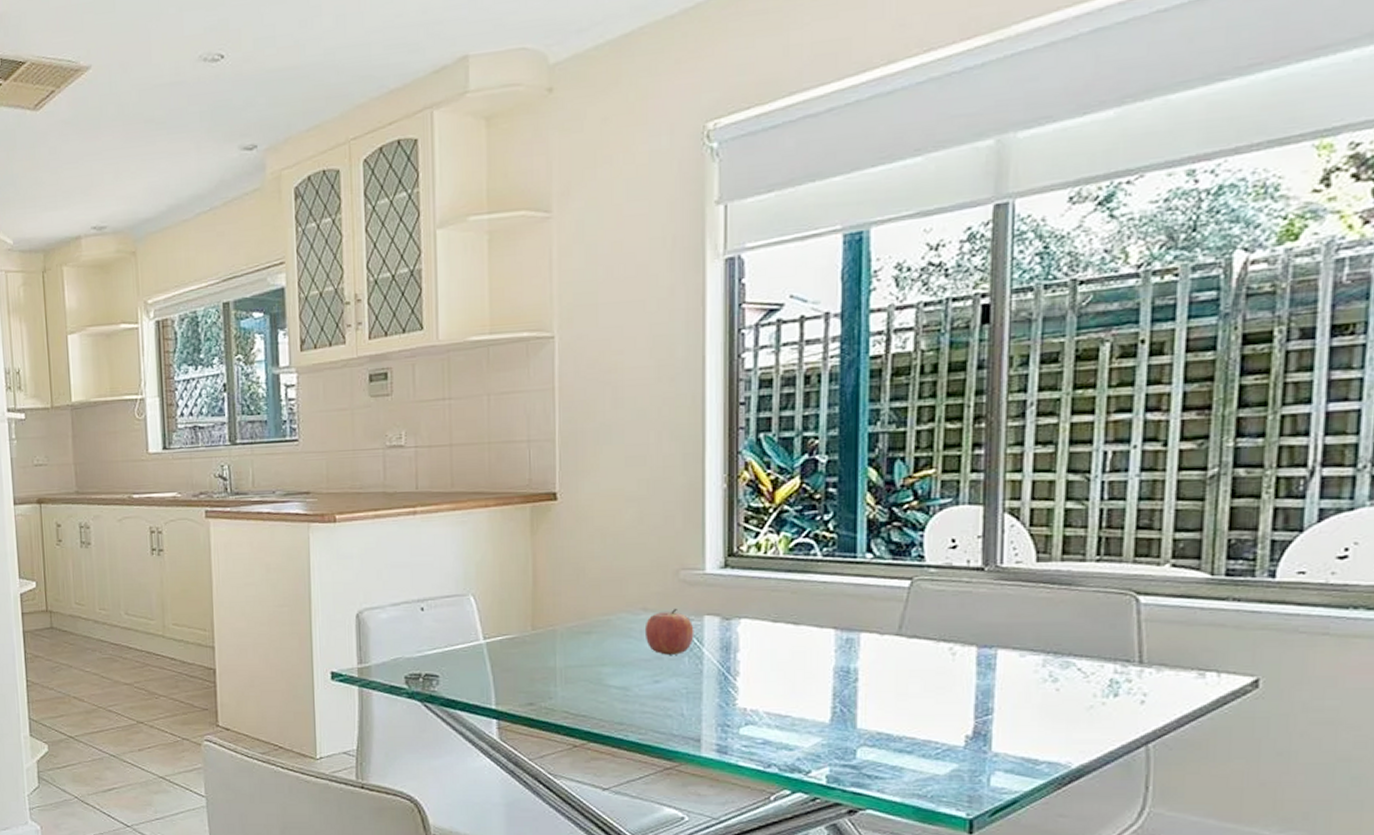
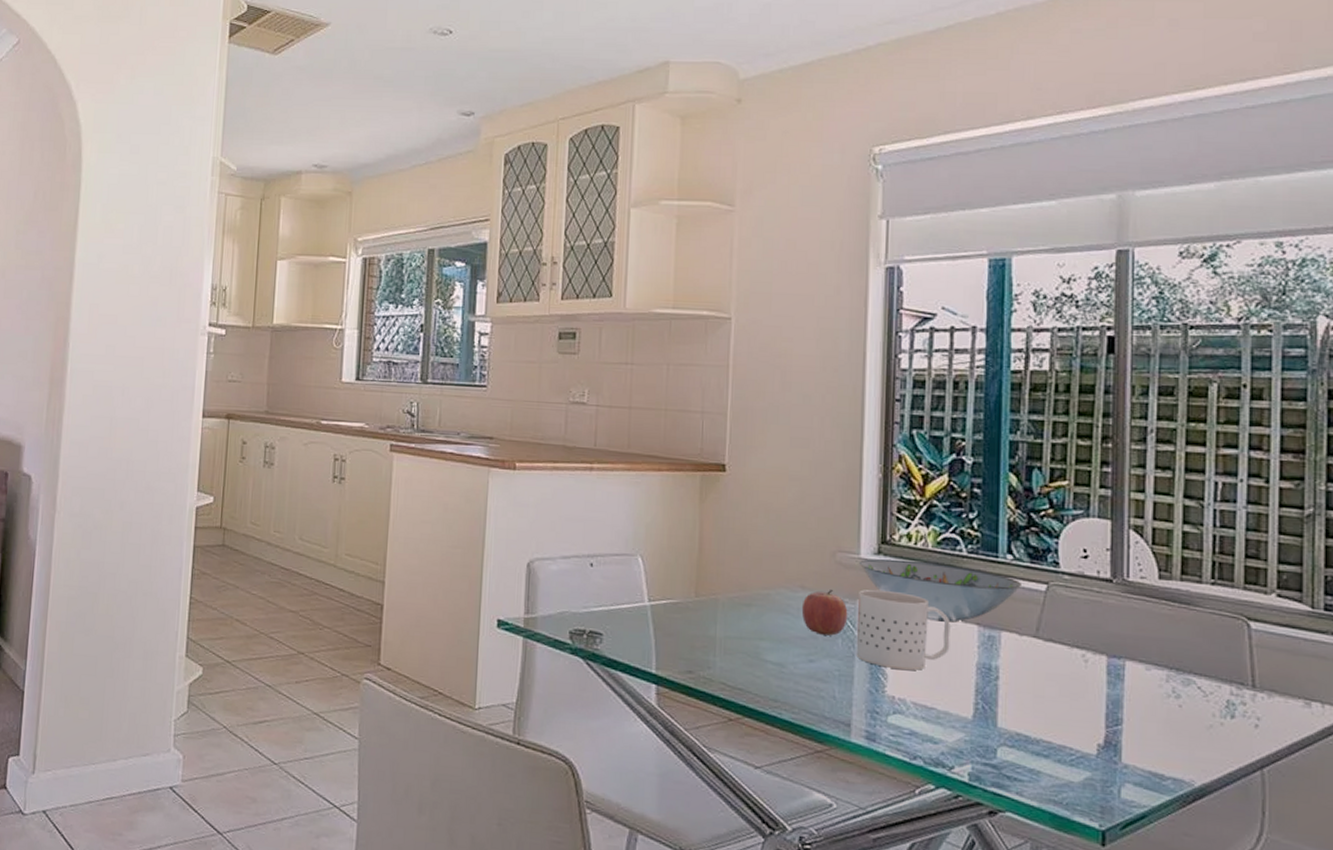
decorative bowl: none [704,570,882,629] -> present [858,558,1021,623]
mug: none [704,603,805,682] -> present [856,589,951,671]

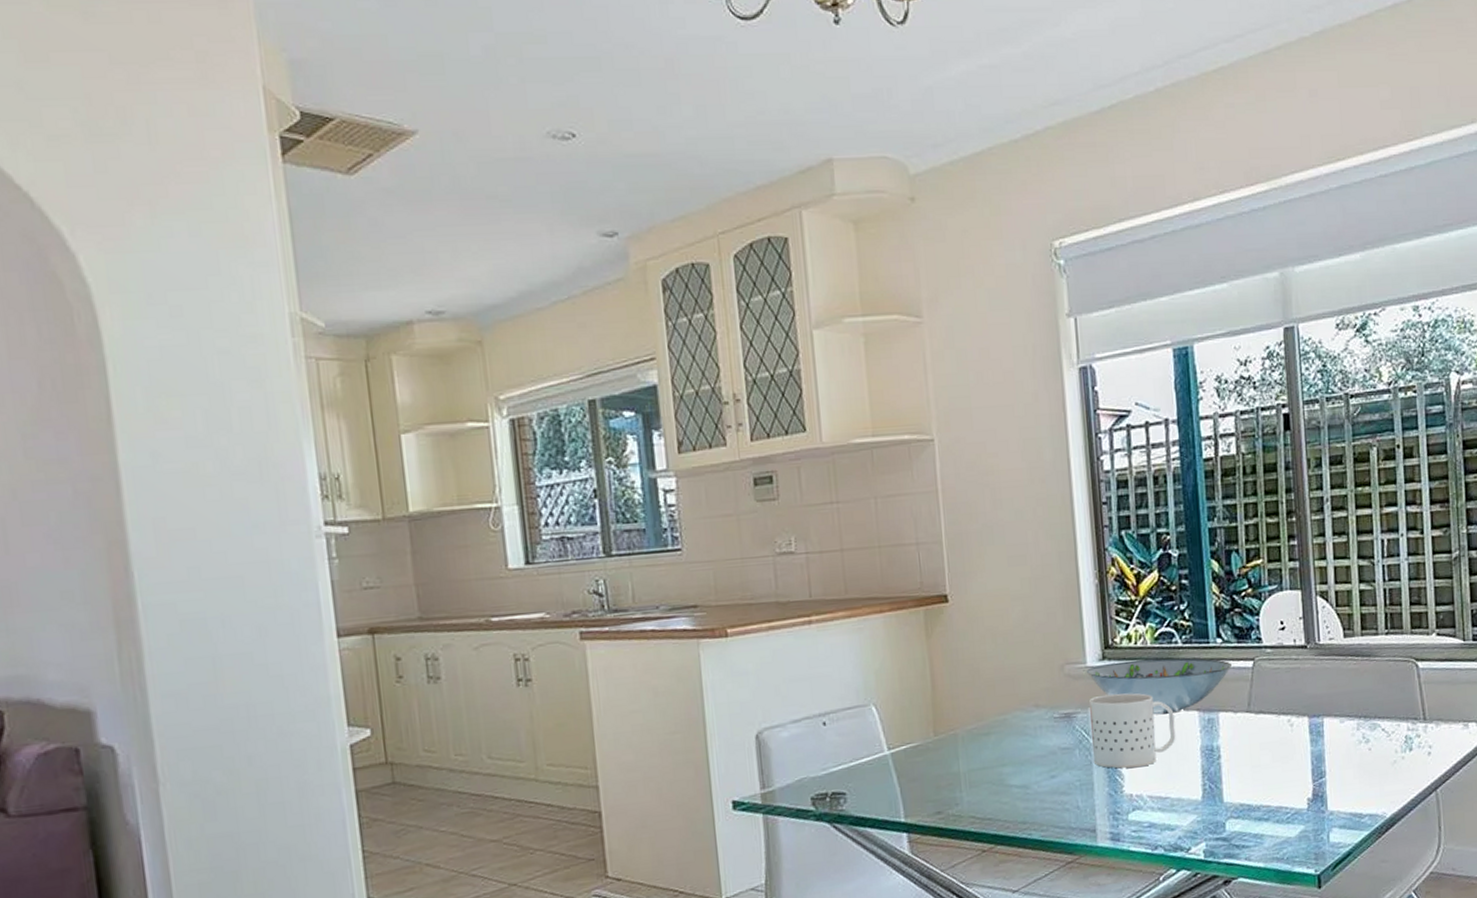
fruit: present [801,588,848,636] -> none [1038,702,1082,750]

